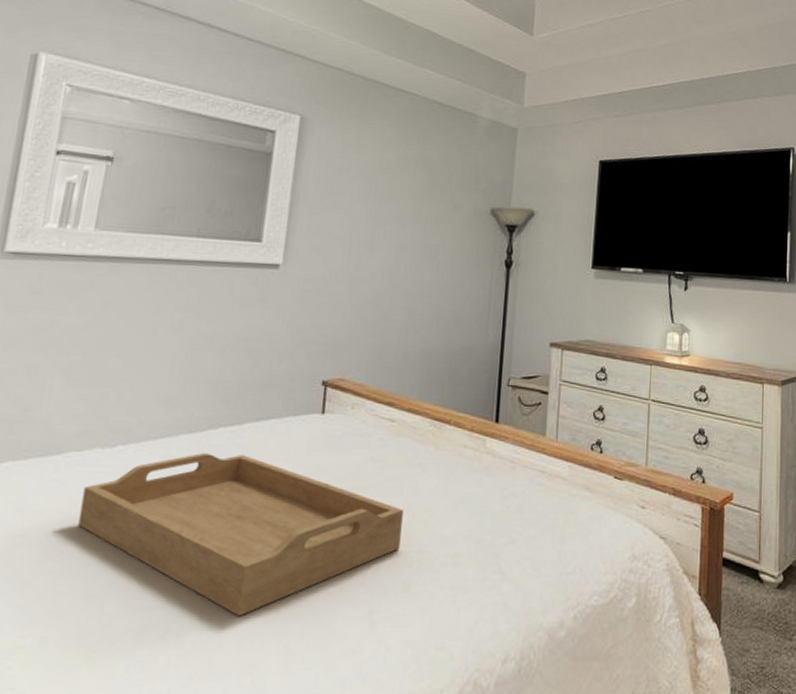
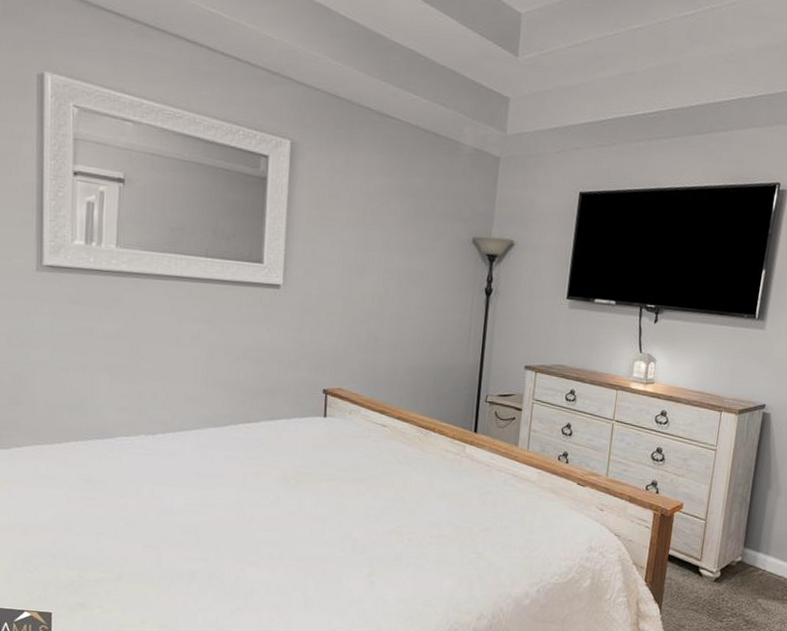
serving tray: present [78,452,403,617] -> none [134,443,395,570]

